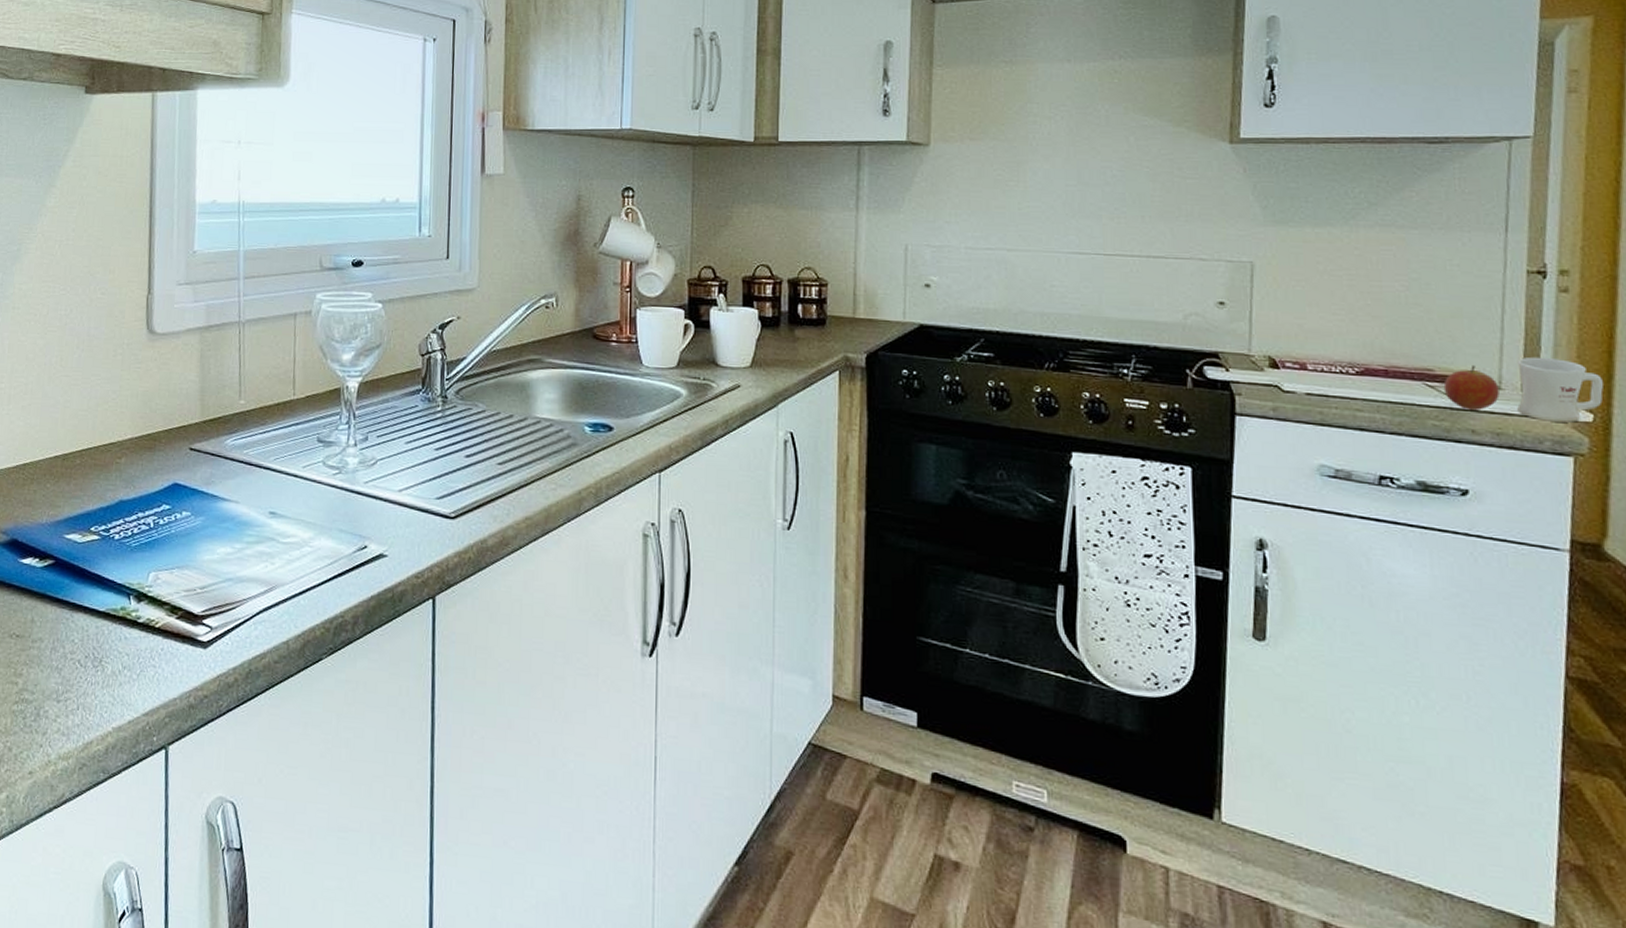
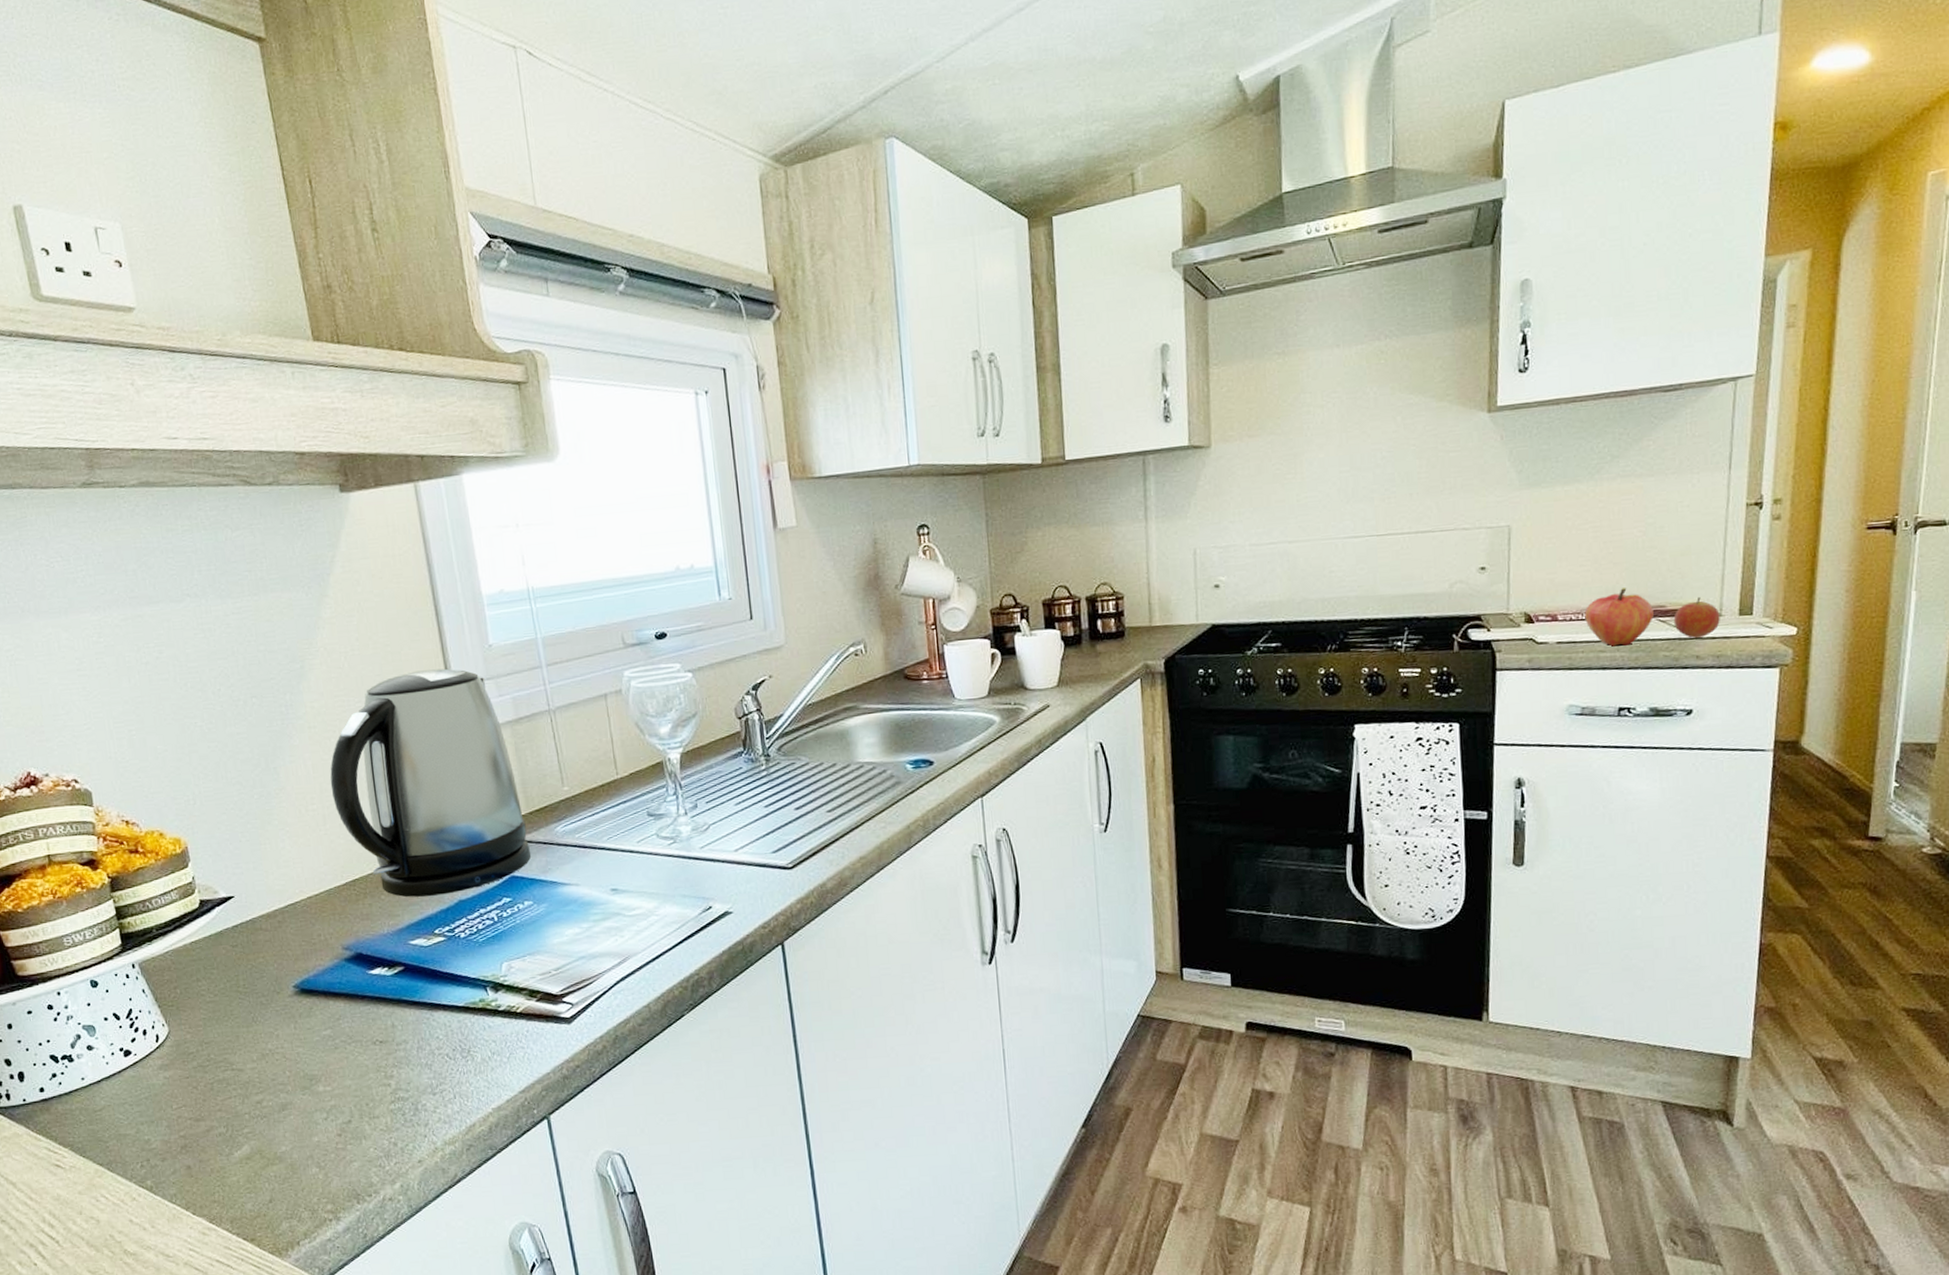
kettle: none [21,267,198,492] -> present [330,668,532,897]
fruit: none [1338,344,1420,408] -> present [1584,588,1654,647]
mug: present [1517,356,1603,423] -> none [1735,581,1806,640]

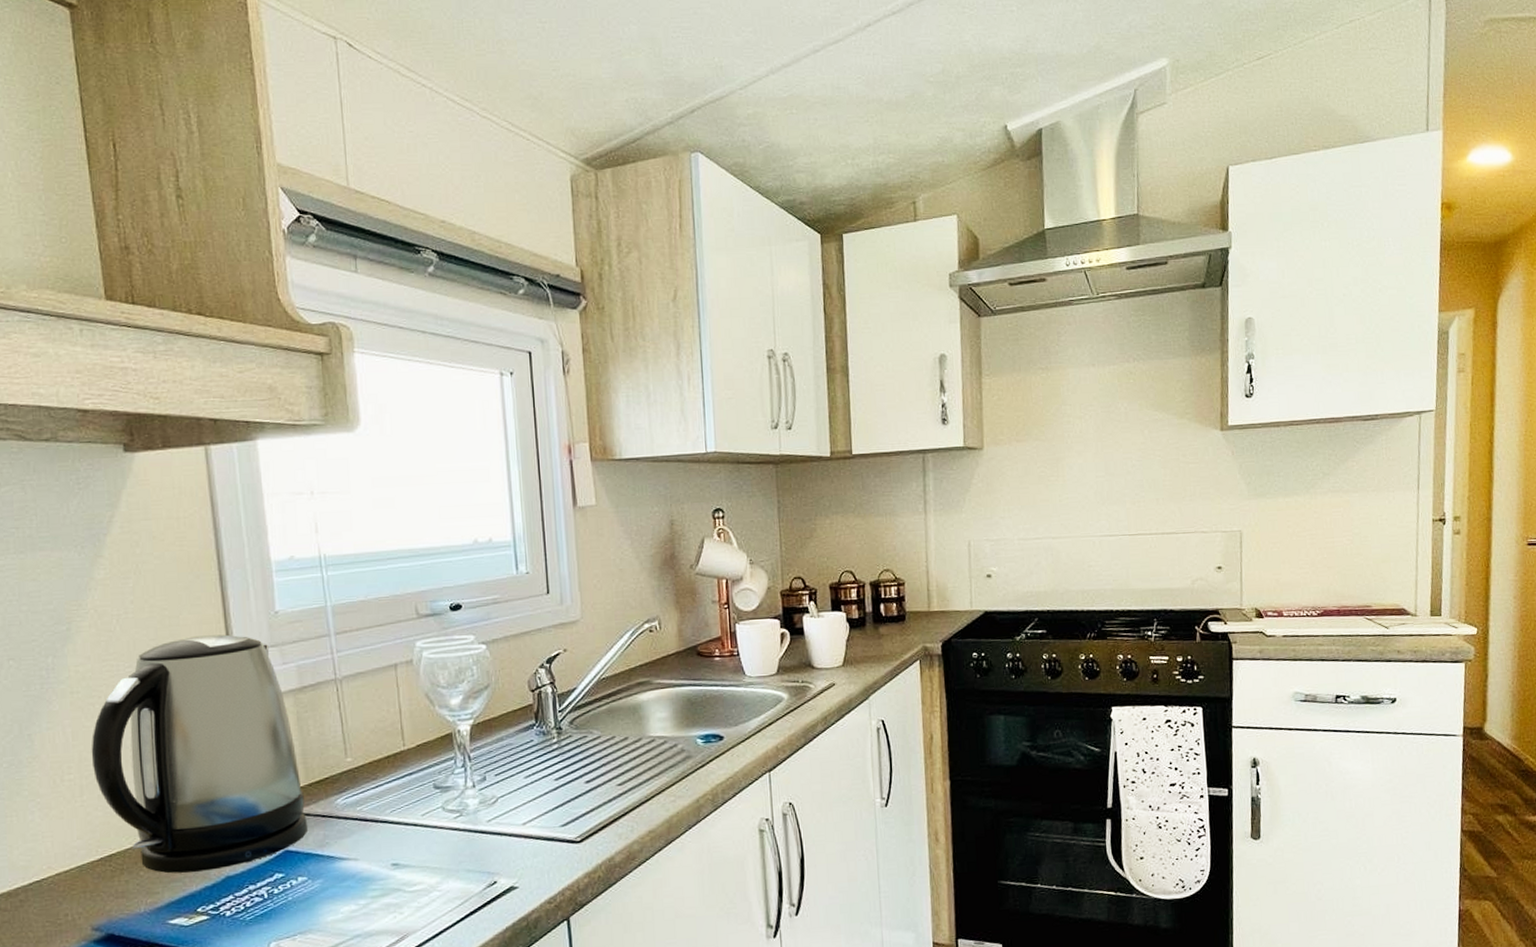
fruit: present [1584,588,1654,647] -> none [1305,589,1362,641]
fruit: present [1673,596,1720,638] -> none [1378,598,1416,635]

